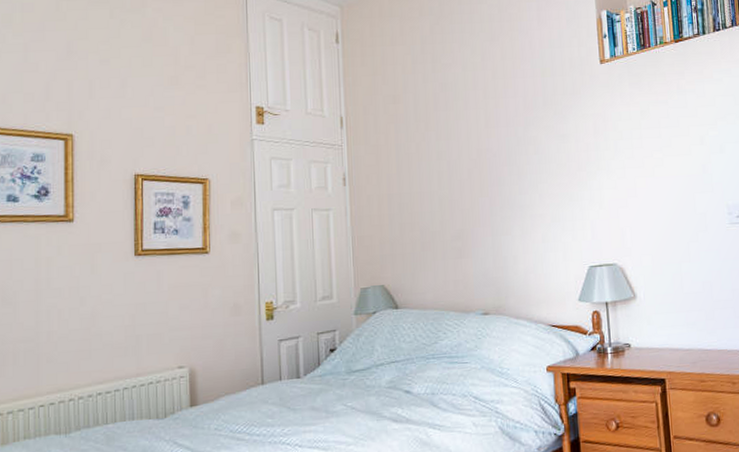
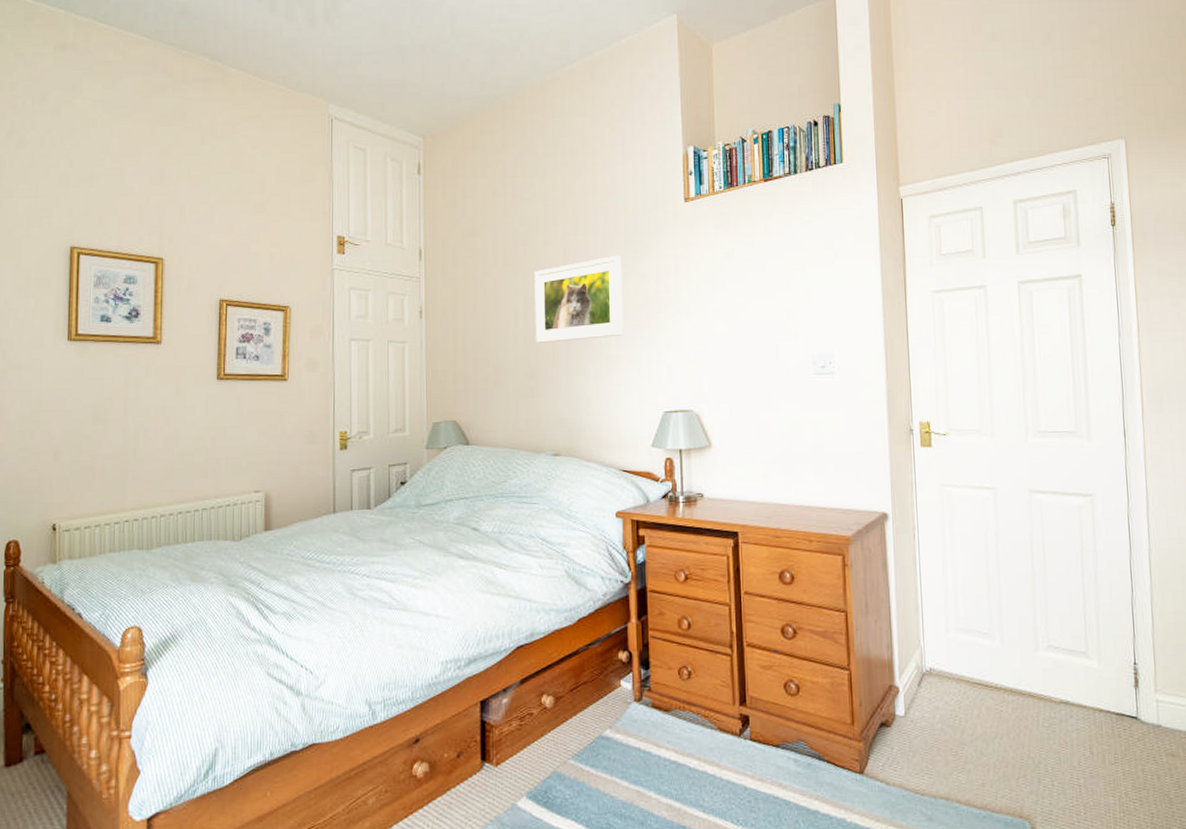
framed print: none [457,117,546,206] -> present [534,256,623,344]

